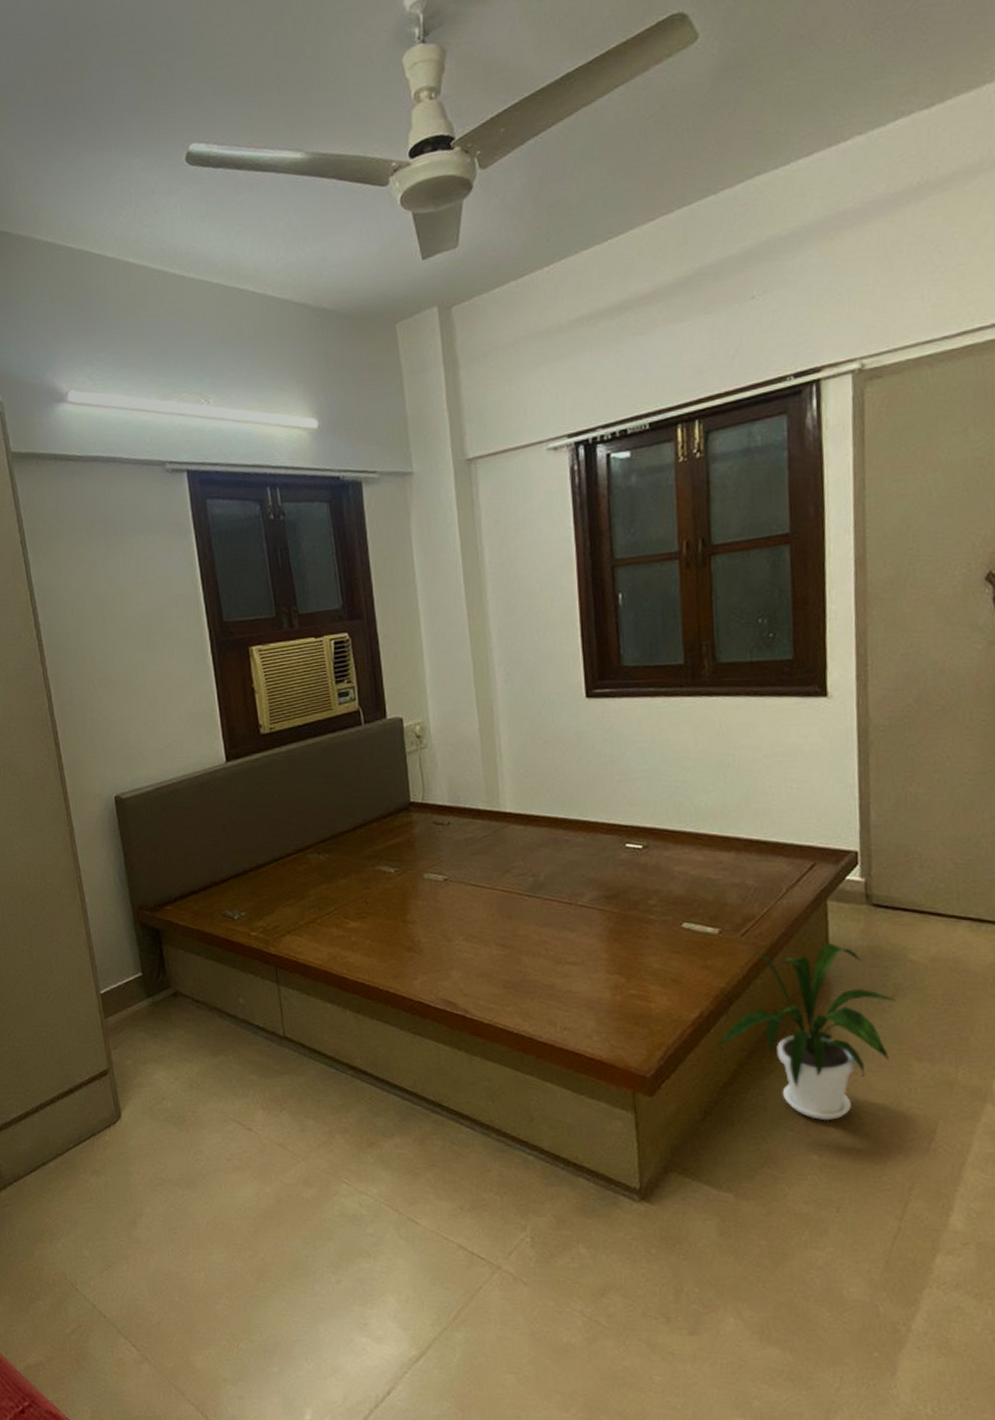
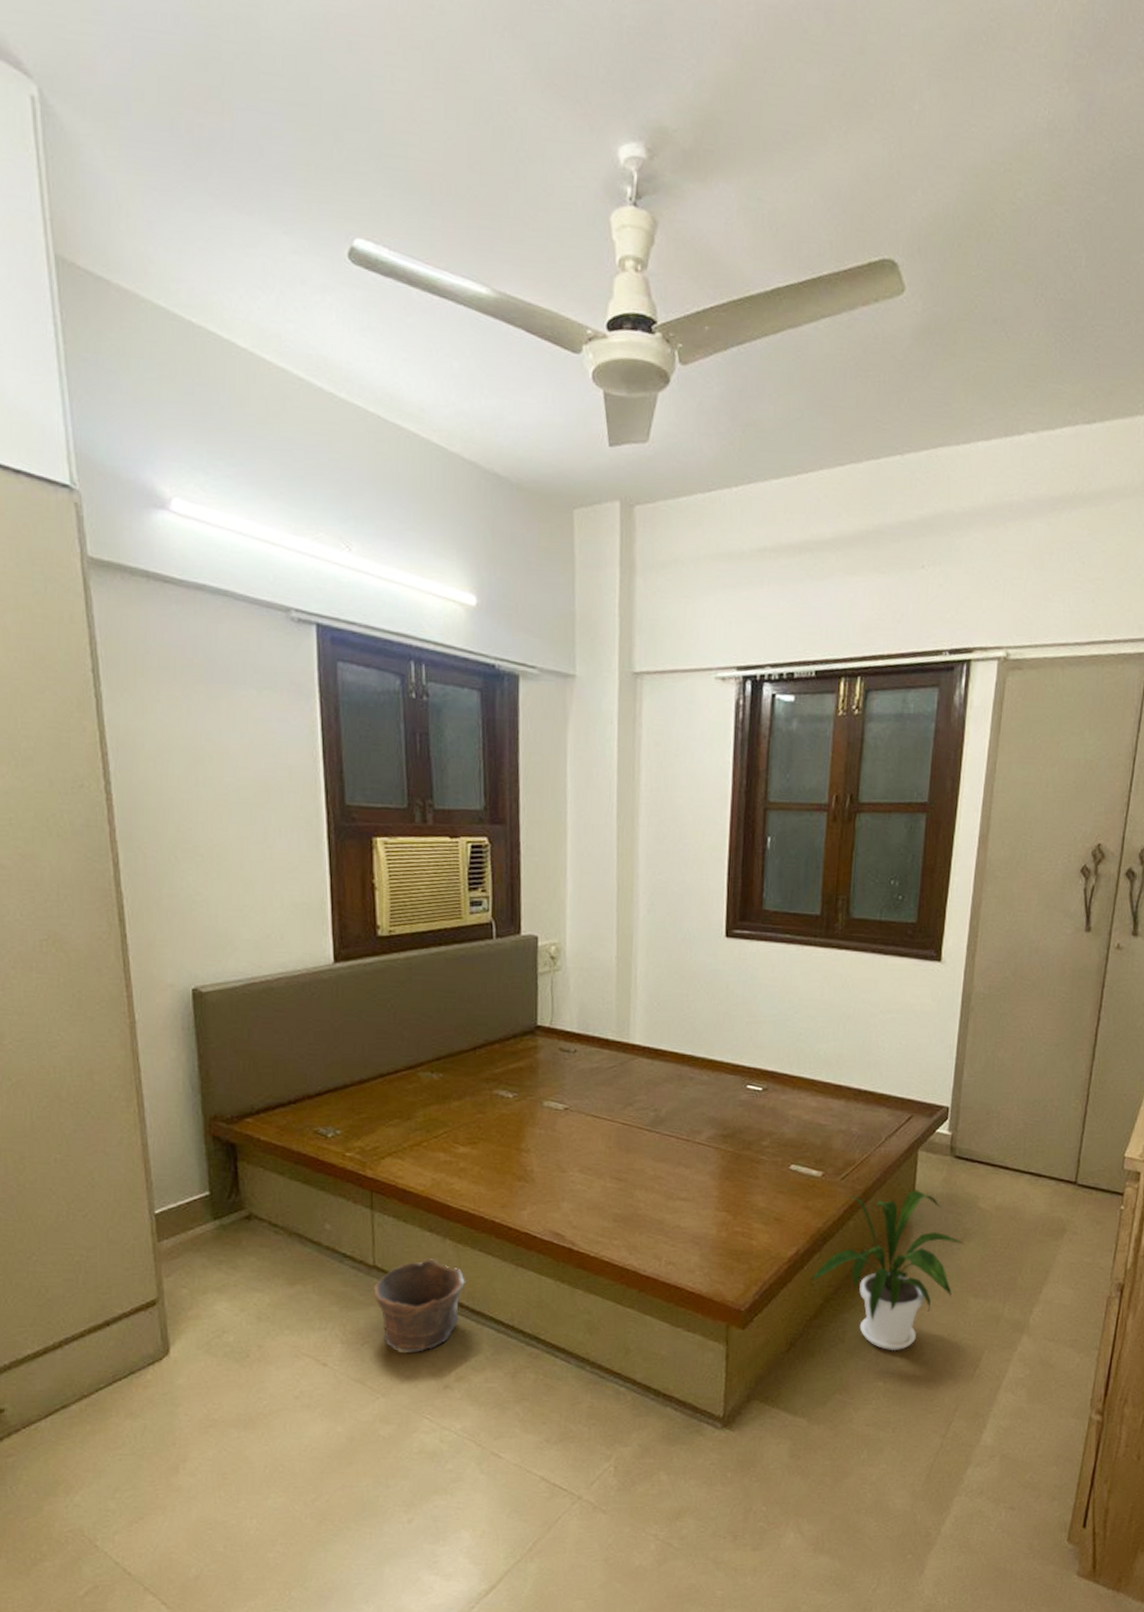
clay pot: none [286,1029,368,1118] -> present [373,1258,465,1352]

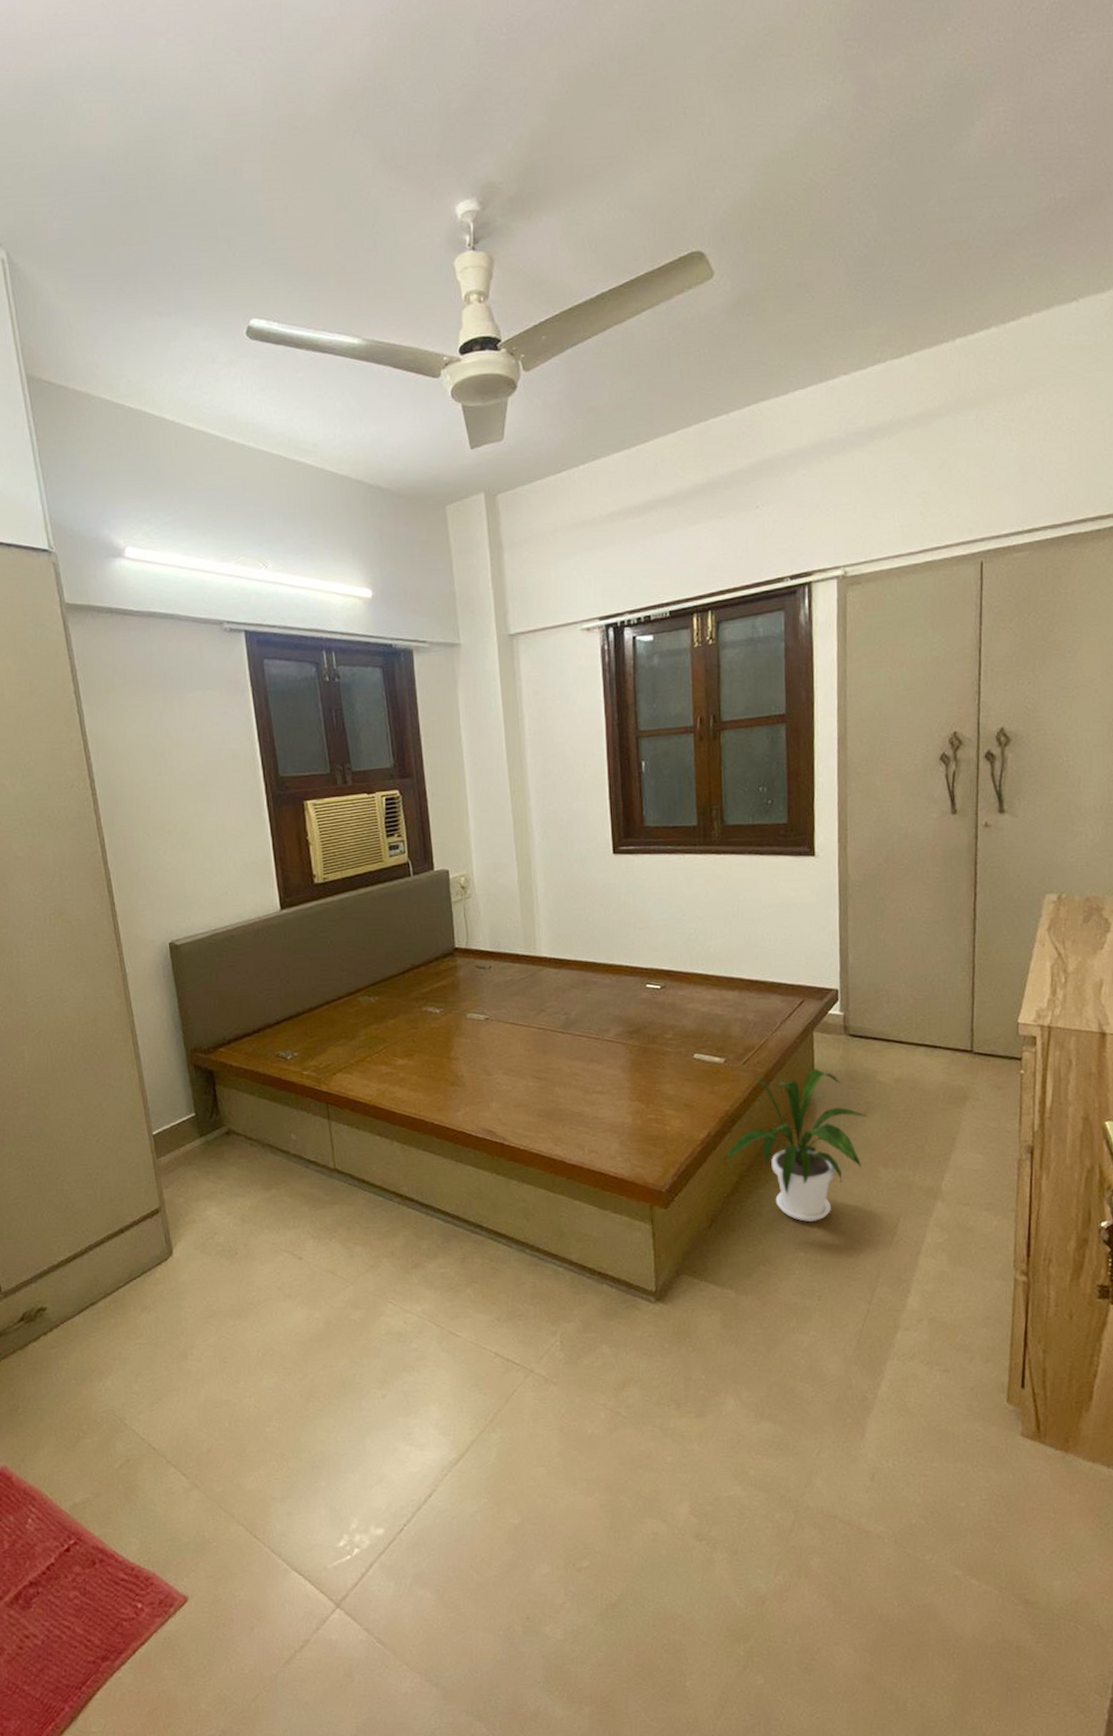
clay pot: present [373,1258,465,1352] -> none [336,1159,413,1244]

